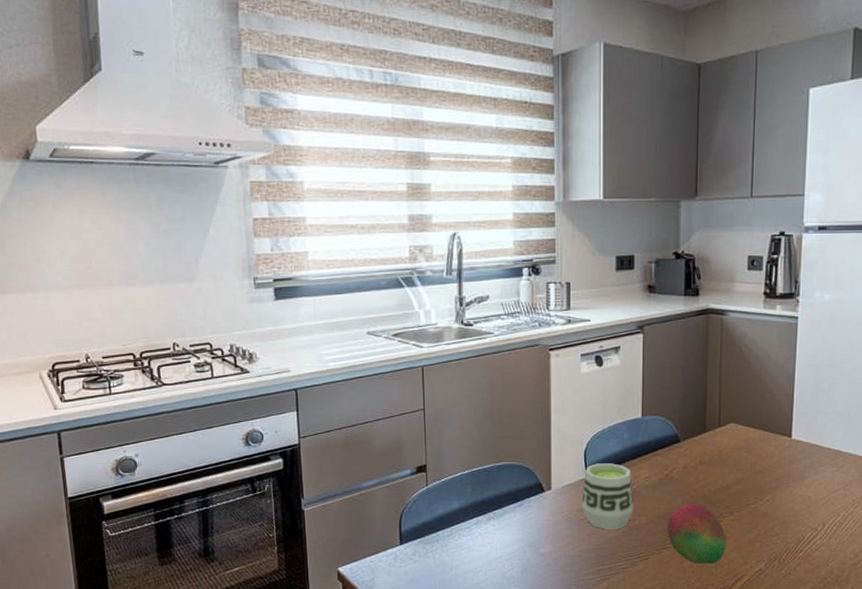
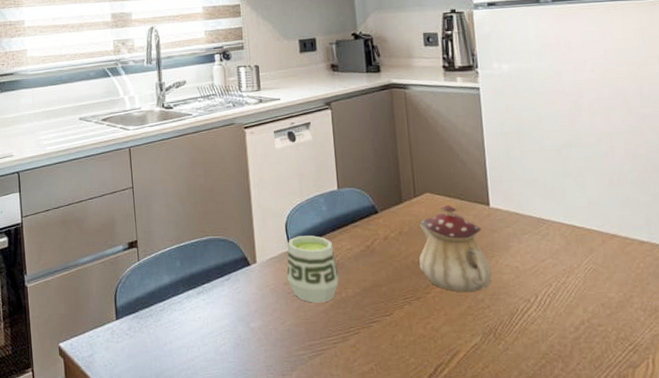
fruit: present [667,502,727,564] -> none [374,274,438,339]
teapot: none [715,435,785,521] -> present [419,205,492,293]

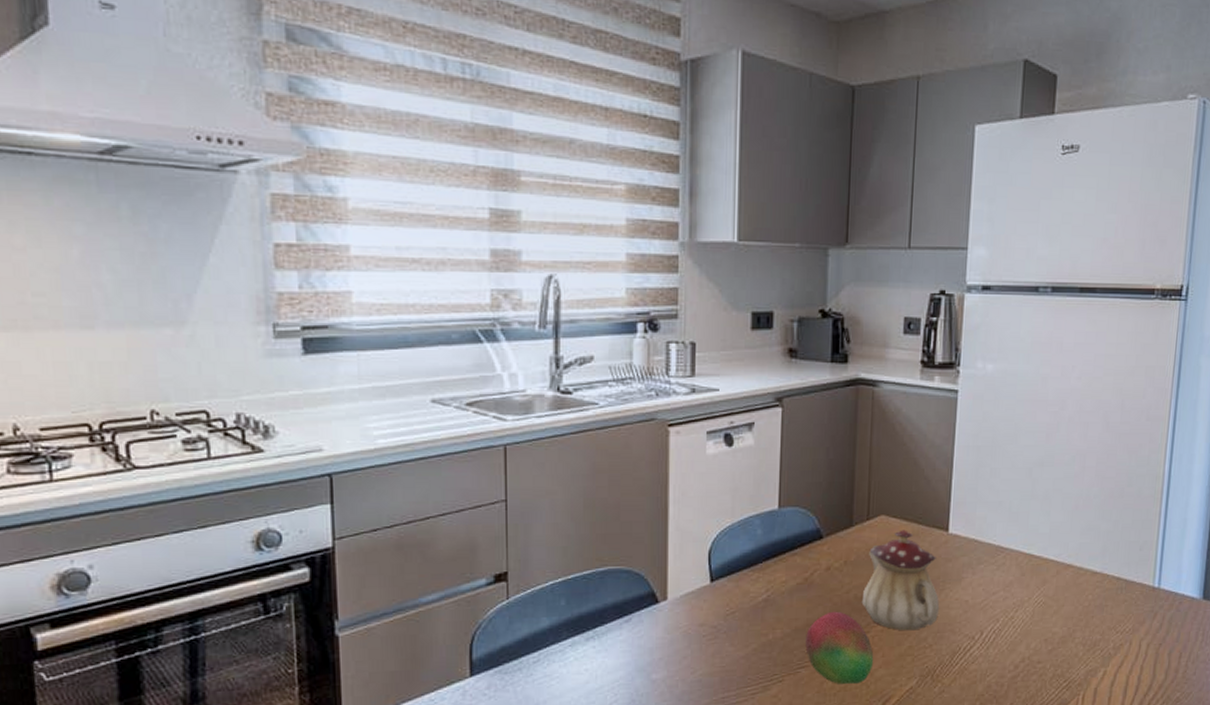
cup: present [287,235,339,303] -> none [704,565,767,647]
fruit: none [374,274,438,339] -> present [805,611,874,685]

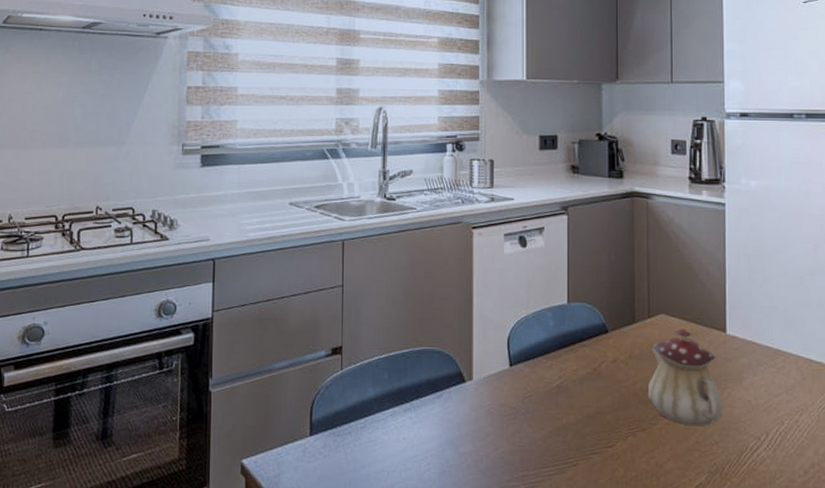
fruit: present [805,611,874,685] -> none [597,401,662,475]

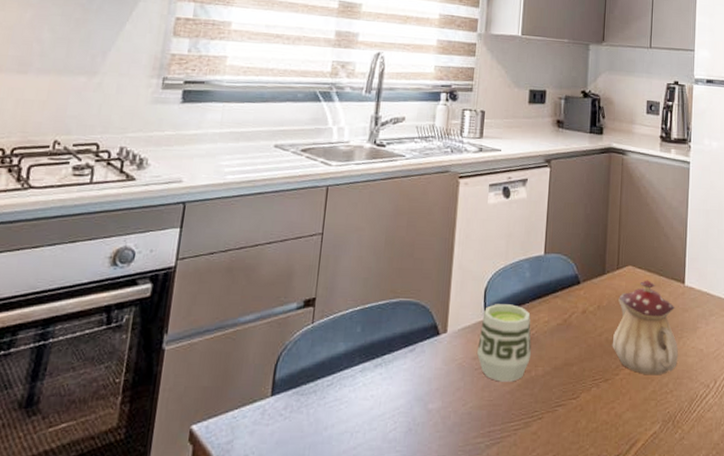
cup: none [505,352,560,429] -> present [477,304,532,382]

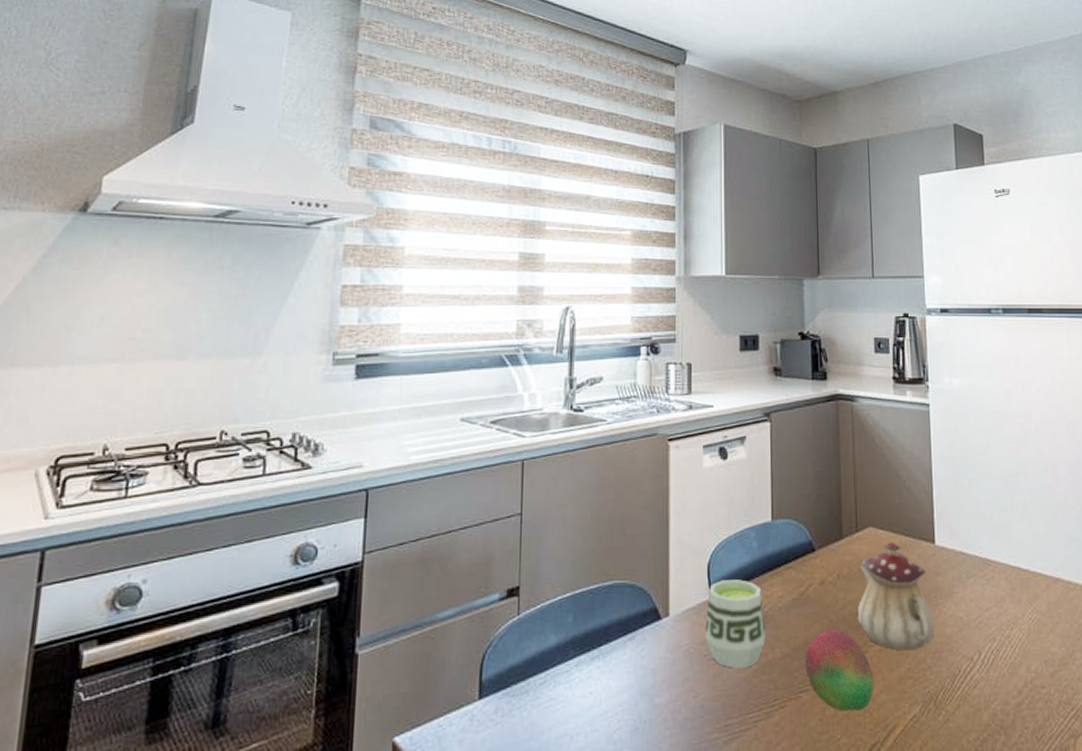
fruit: none [563,352,622,426] -> present [805,628,875,712]

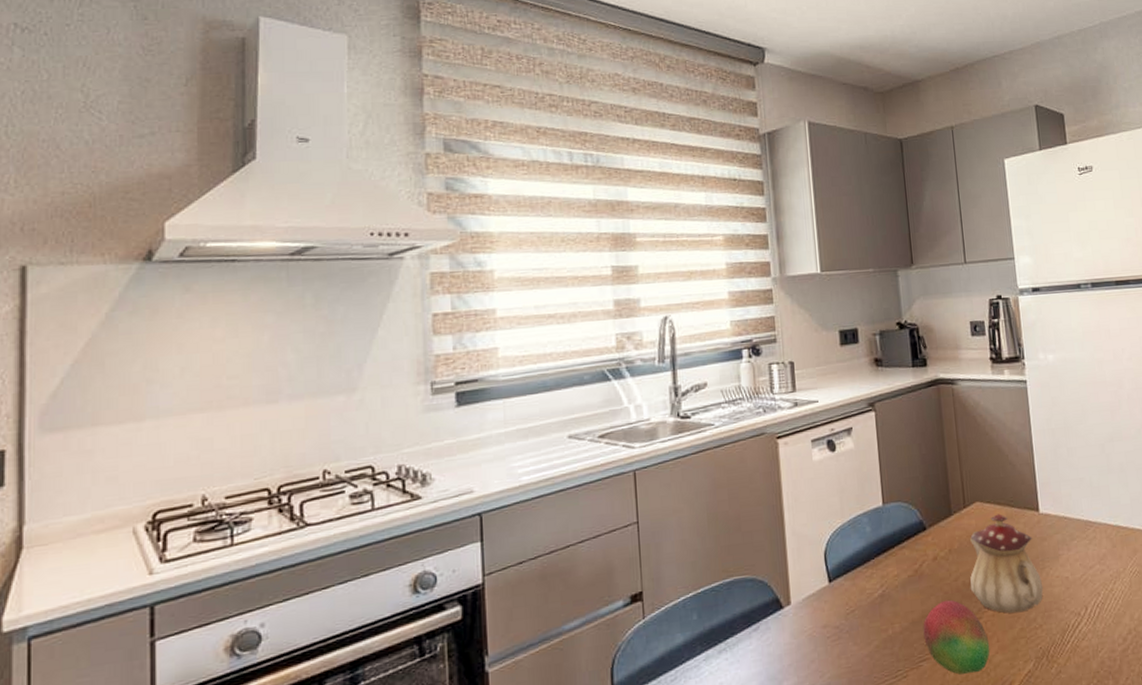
cup: present [705,579,766,668] -> none [826,563,885,647]

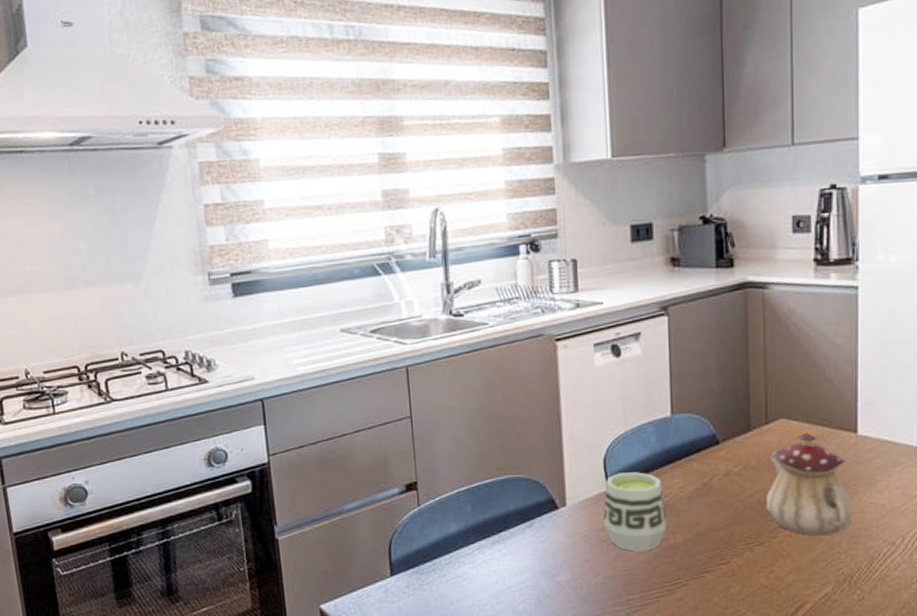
cup: none [826,563,885,647] -> present [603,472,667,552]
fruit: present [923,599,990,675] -> none [708,516,783,590]

